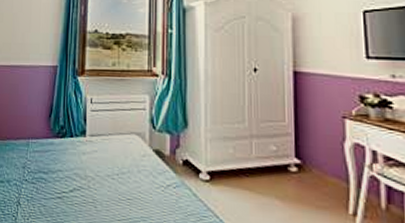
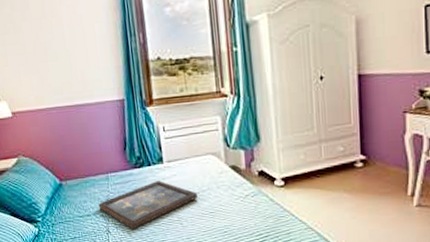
decorative tray: none [14,155,116,205] -> present [98,181,197,230]

